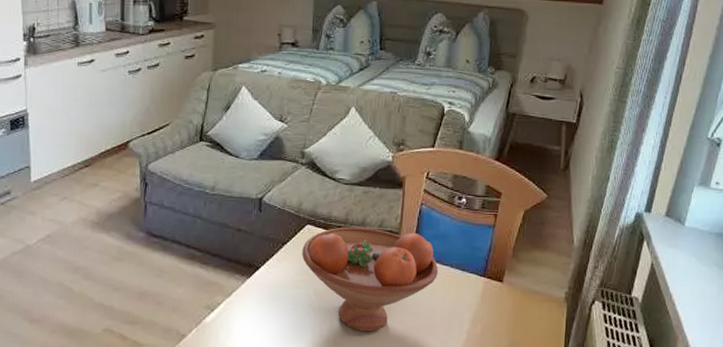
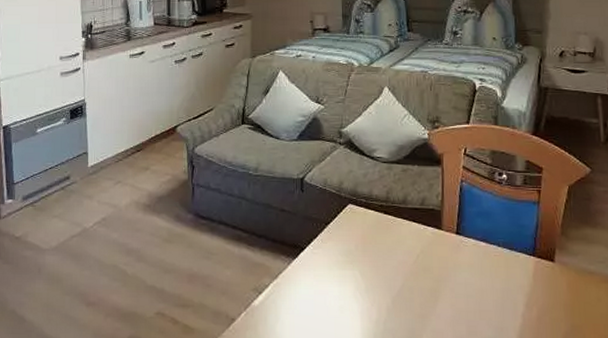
fruit bowl: present [302,227,439,332] -> none [345,206,486,316]

